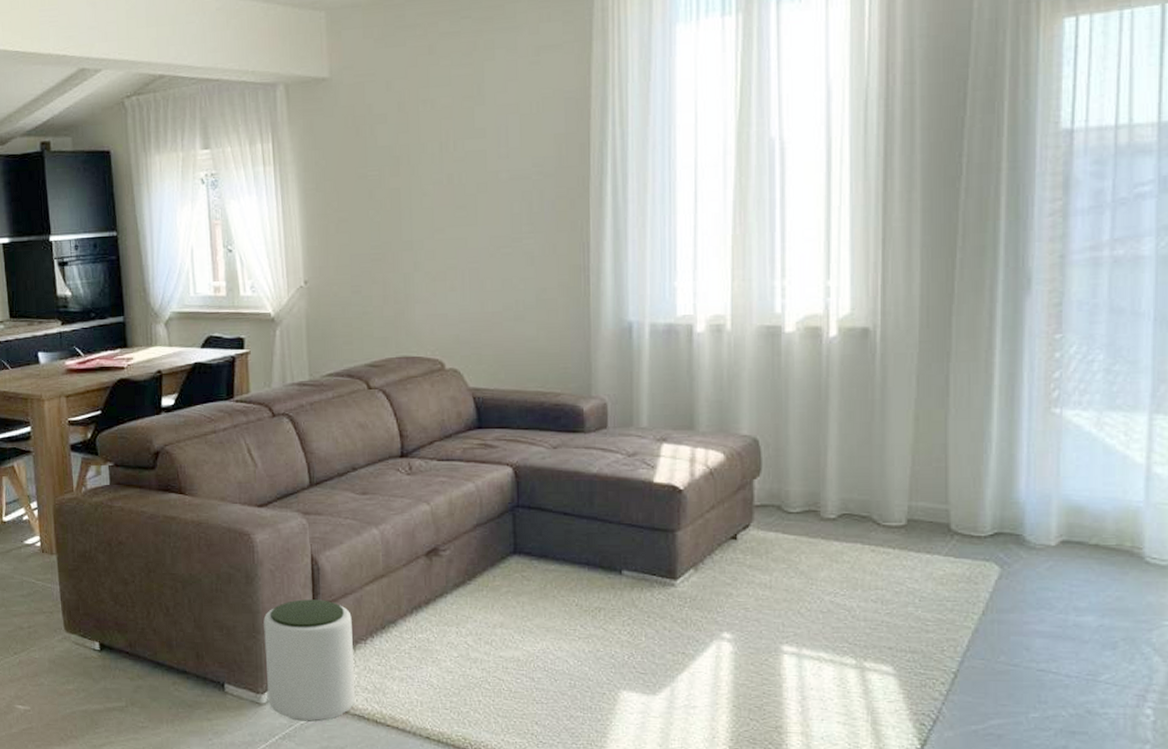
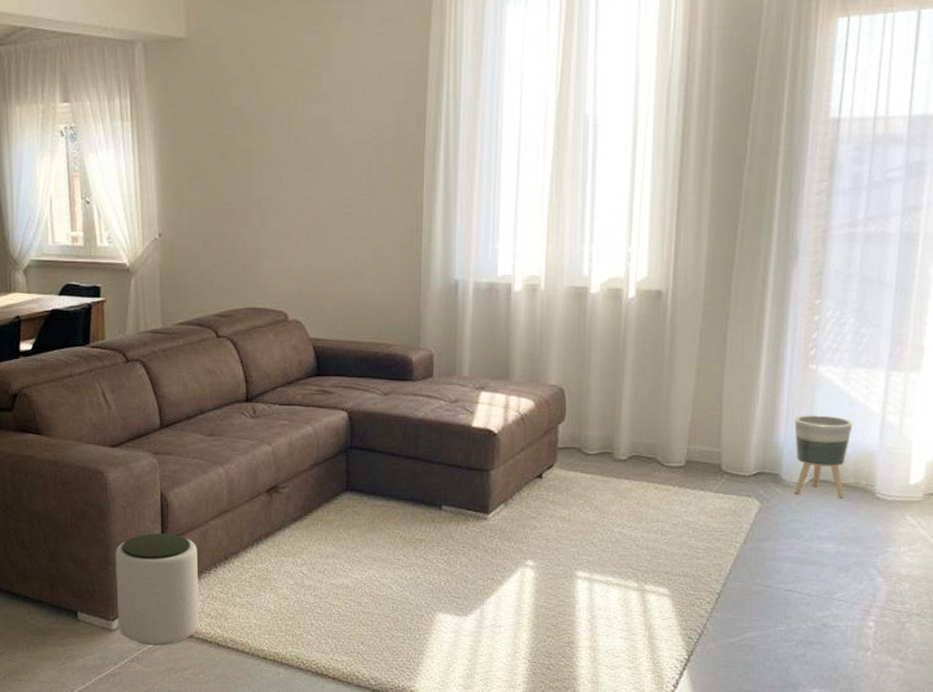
planter: none [1038,466,1111,563] -> present [794,415,853,499]

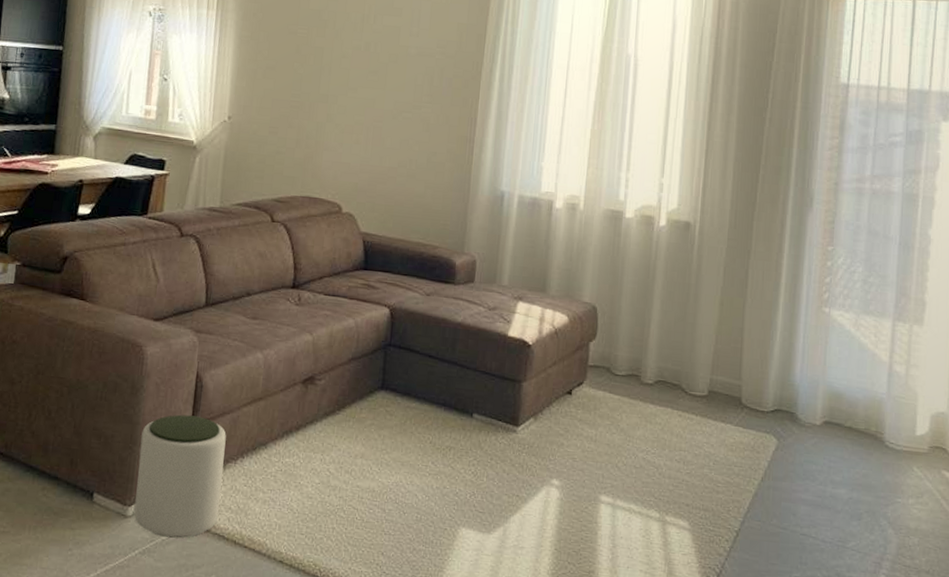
planter: present [794,415,853,499] -> none [809,356,863,444]

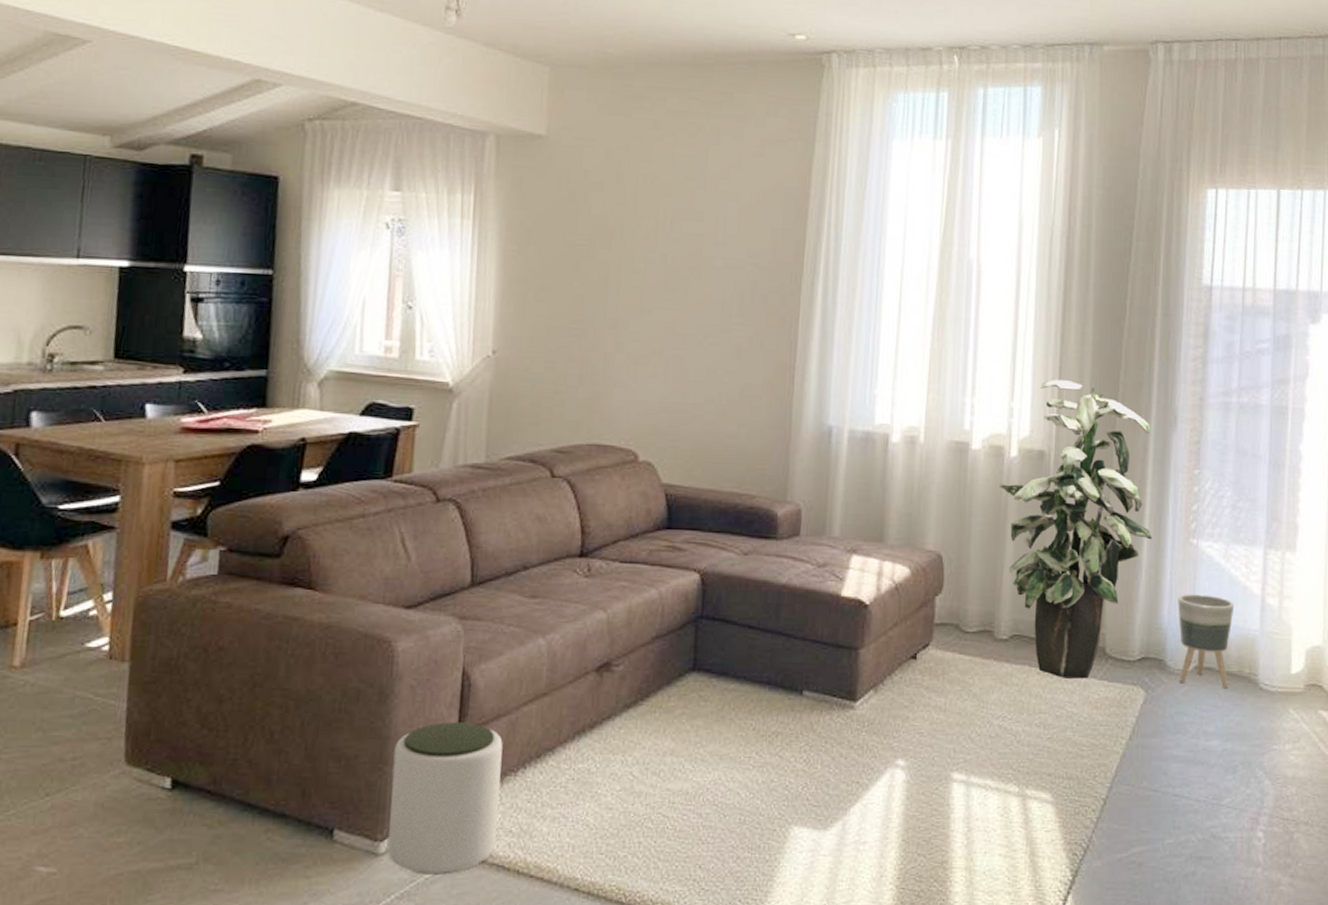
indoor plant: none [648,161,788,424] -> present [998,380,1152,679]
planter: none [809,356,863,444] -> present [1178,594,1235,689]

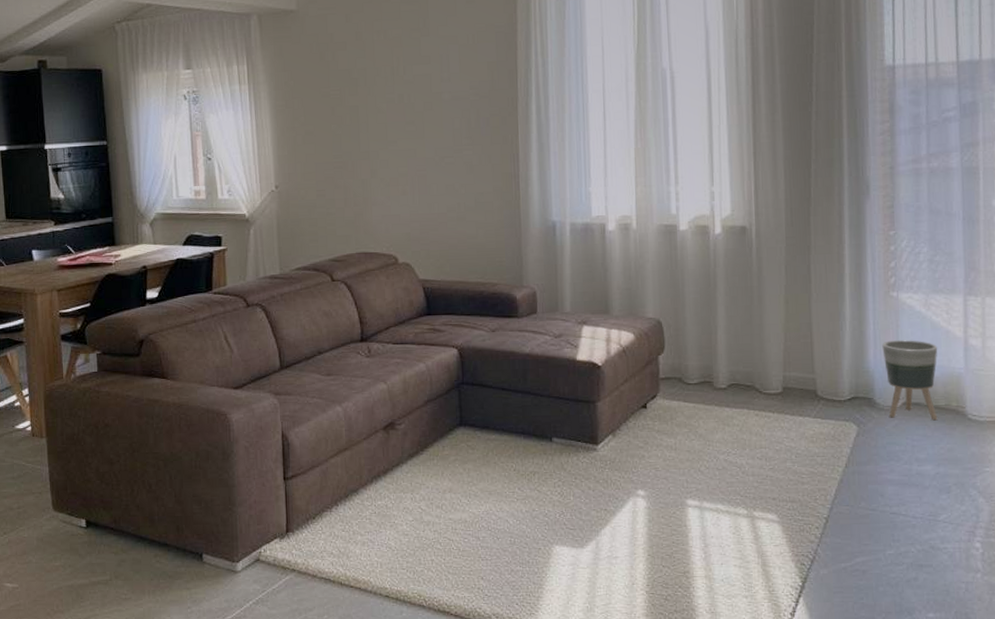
plant pot: present [387,722,503,875] -> none [239,472,323,586]
indoor plant: present [998,380,1152,679] -> none [706,163,853,418]

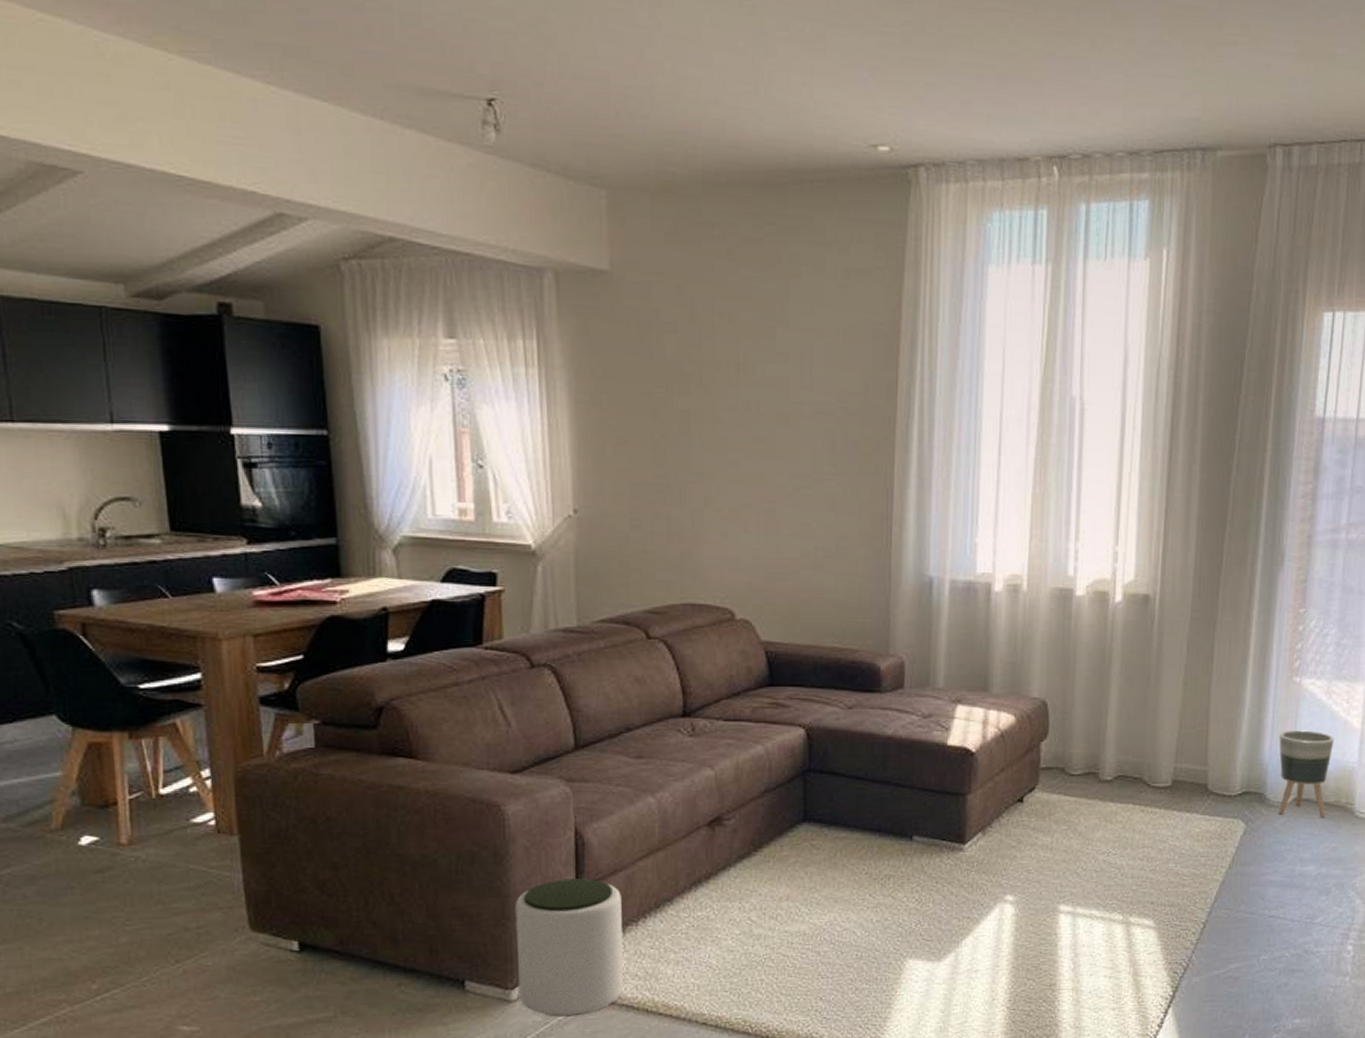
plant pot: none [239,472,323,586] -> present [515,878,624,1017]

